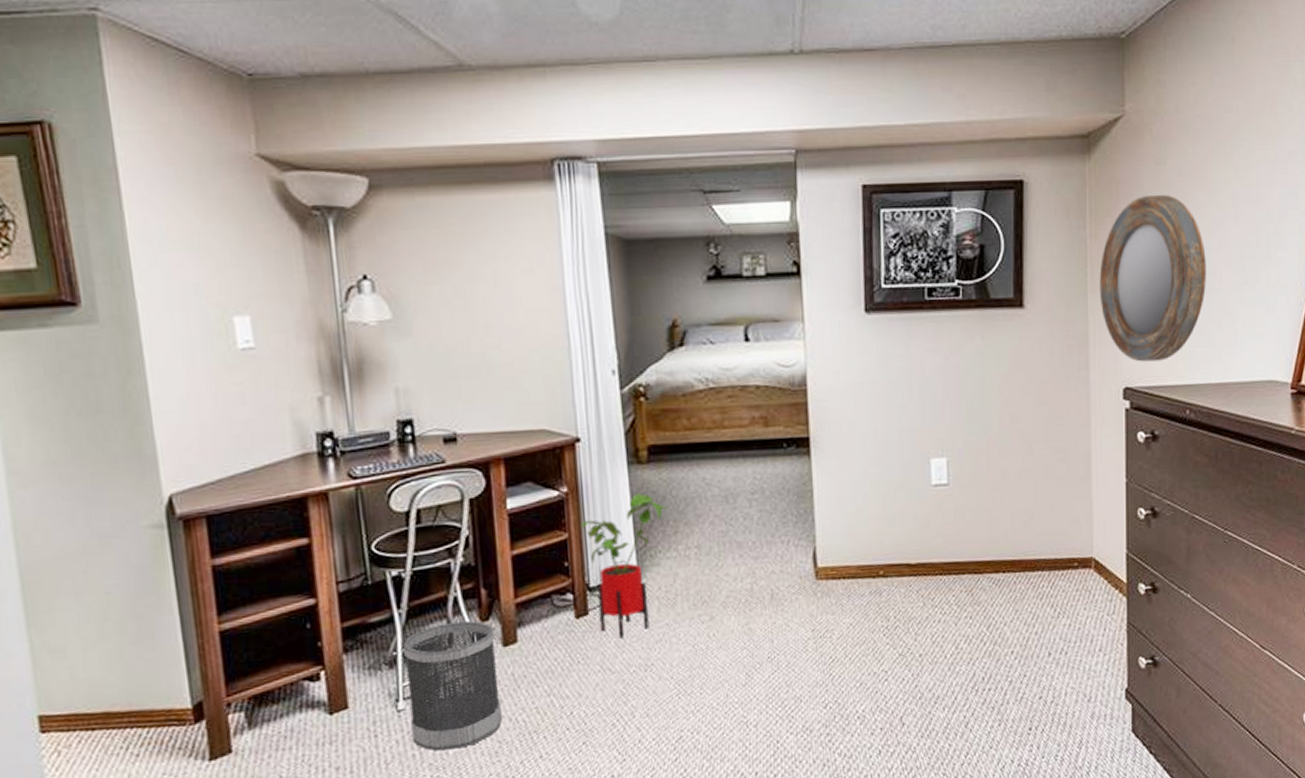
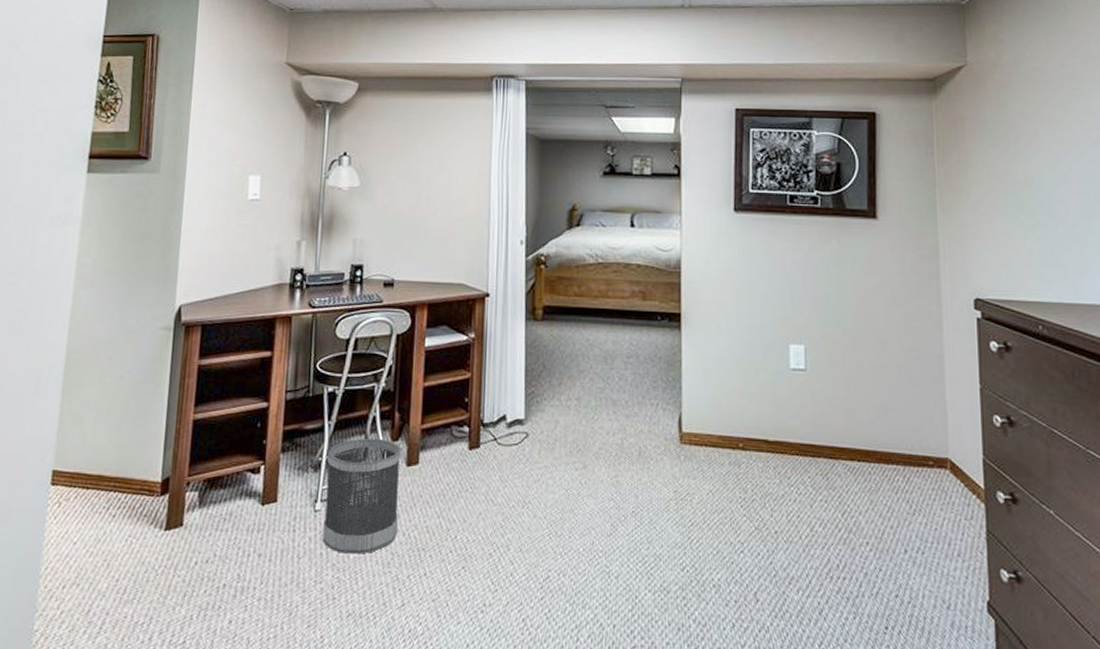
house plant: present [580,493,668,638] -> none [482,346,555,473]
home mirror: present [1099,194,1206,362] -> none [947,131,1053,277]

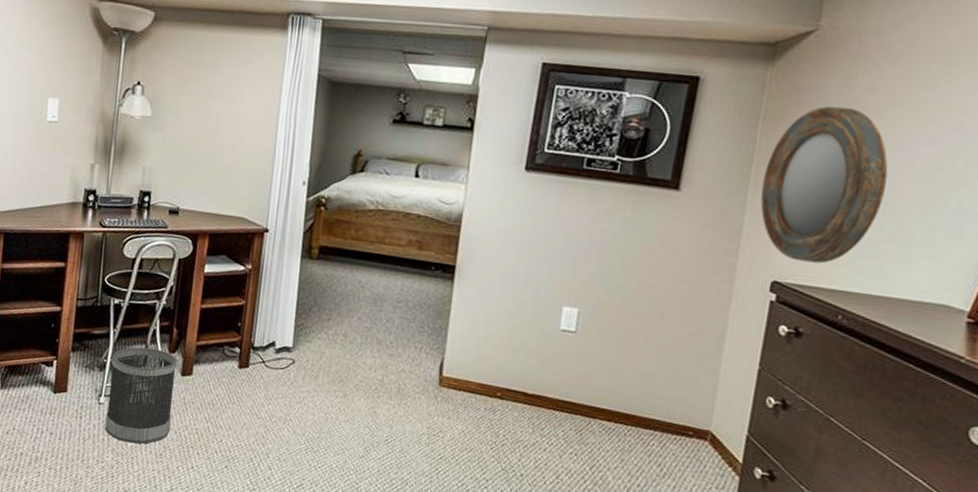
home mirror: none [947,131,1053,277] -> present [760,106,888,264]

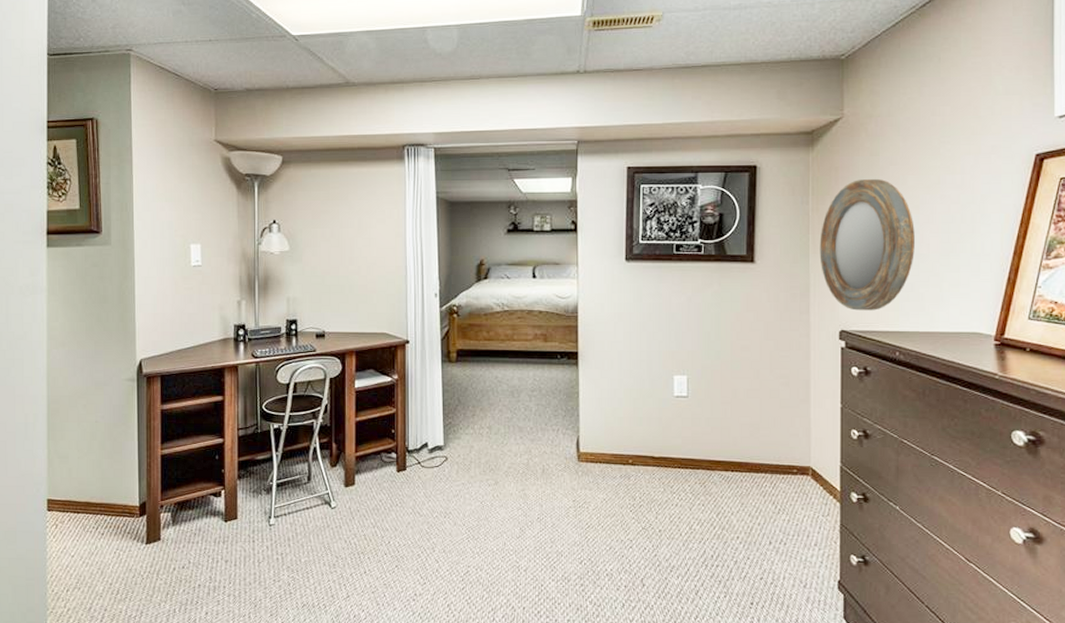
wastebasket: present [105,347,178,444] -> none [277,466,340,558]

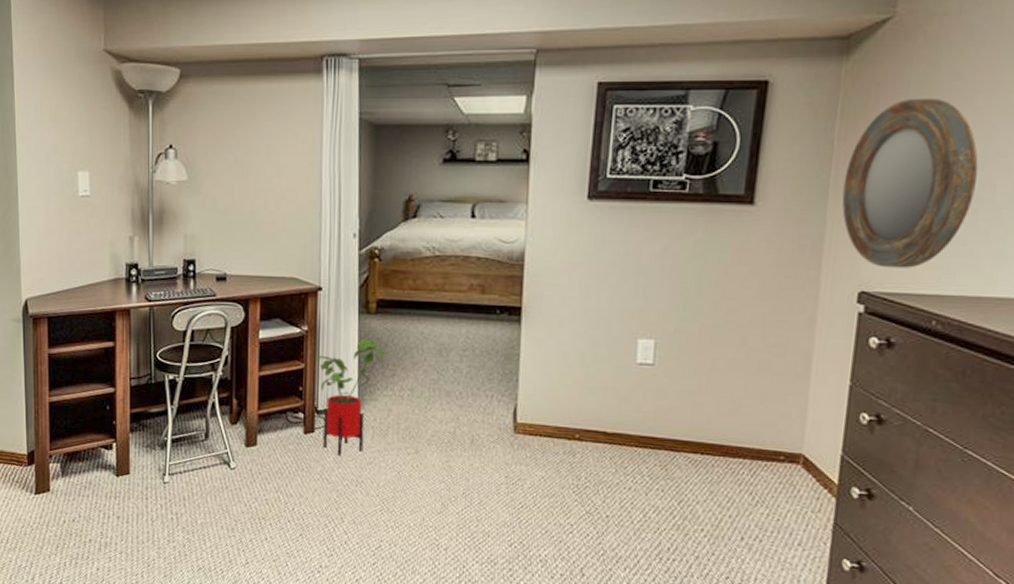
house plant: none [405,384,468,490] -> present [315,338,389,456]

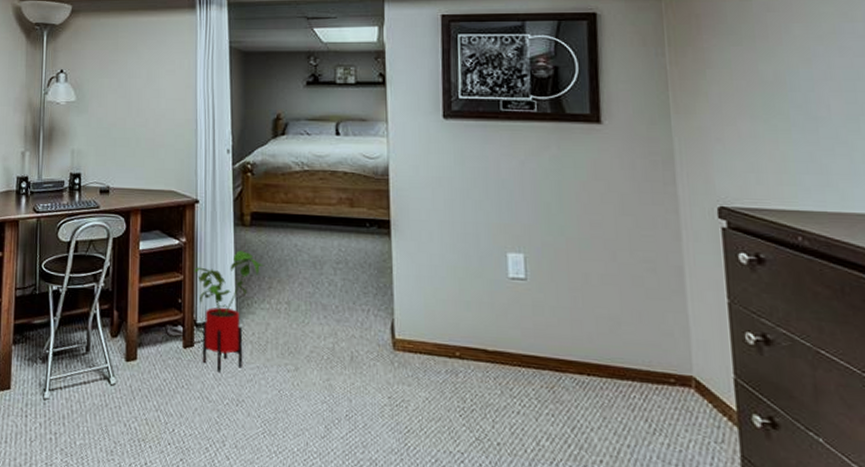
home mirror: present [842,98,978,268] -> none [682,27,811,184]

